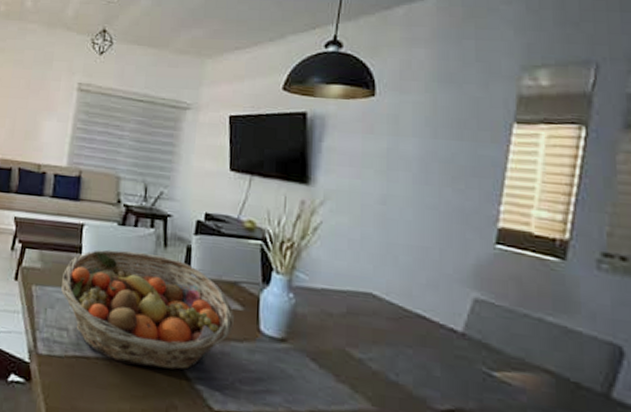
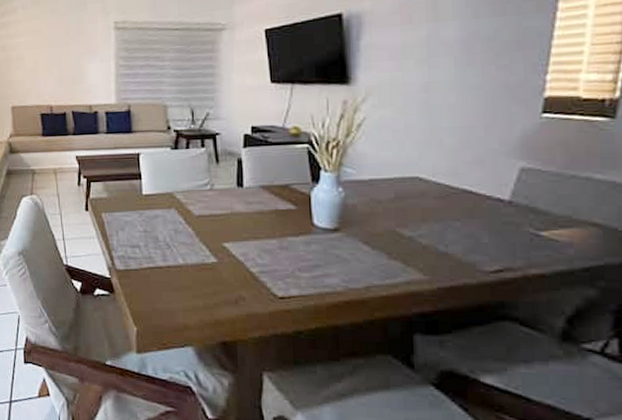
fruit basket: present [61,249,235,370] -> none [128,170,290,269]

